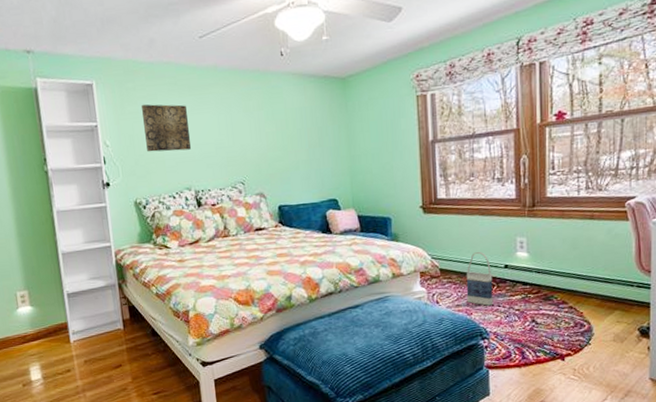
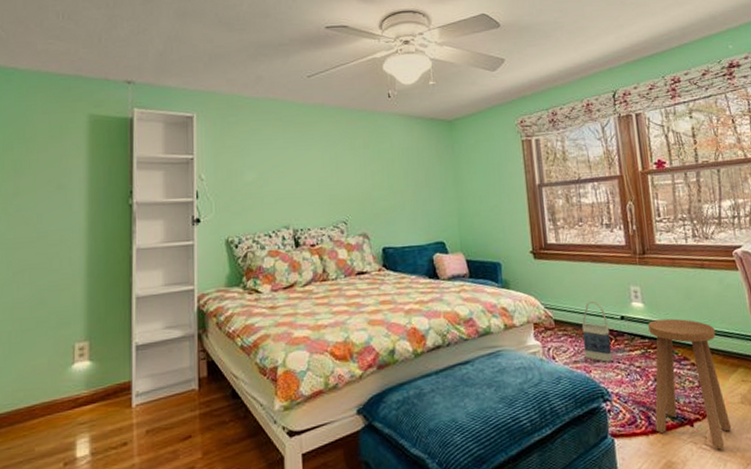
wall art: present [142,104,192,152] -> none [243,138,293,188]
stool: none [528,266,601,380] -> present [648,318,732,450]

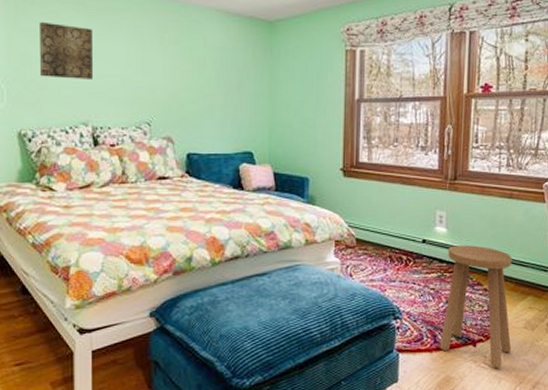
wall art: none [243,138,293,188] -> present [40,21,94,80]
bag: present [581,300,613,362] -> none [381,222,410,282]

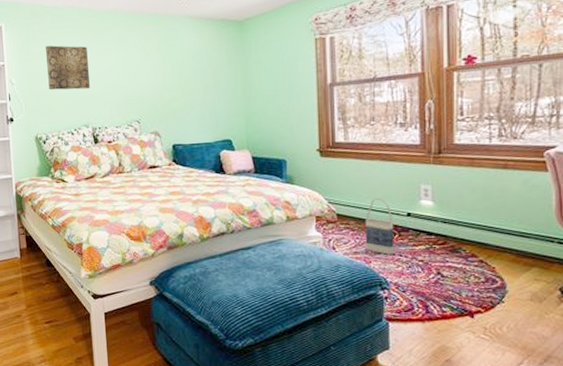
bag: none [381,222,410,282] -> present [365,197,395,255]
stool: present [439,245,512,369] -> none [432,217,516,340]

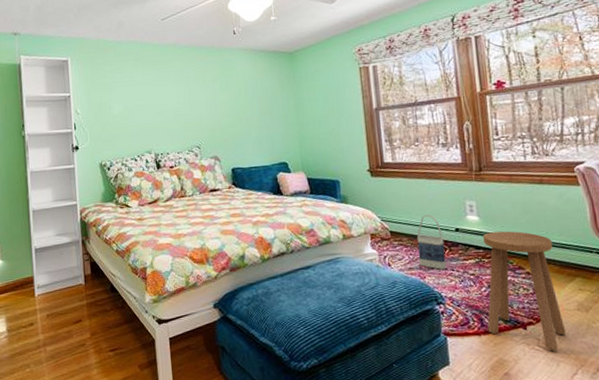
wall art: present [46,45,91,91] -> none [110,77,153,119]
stool: none [432,217,516,340] -> present [483,231,567,351]

